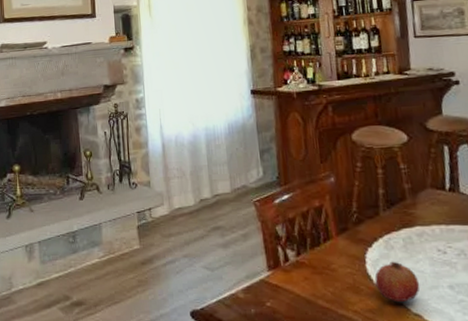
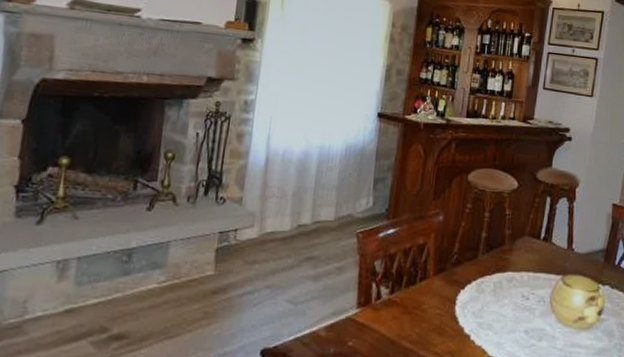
fruit: present [374,261,420,301] -> none [460,304,500,344]

